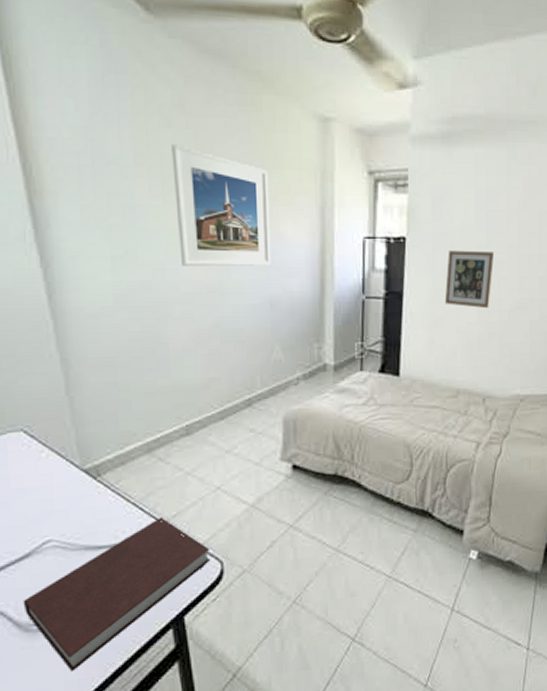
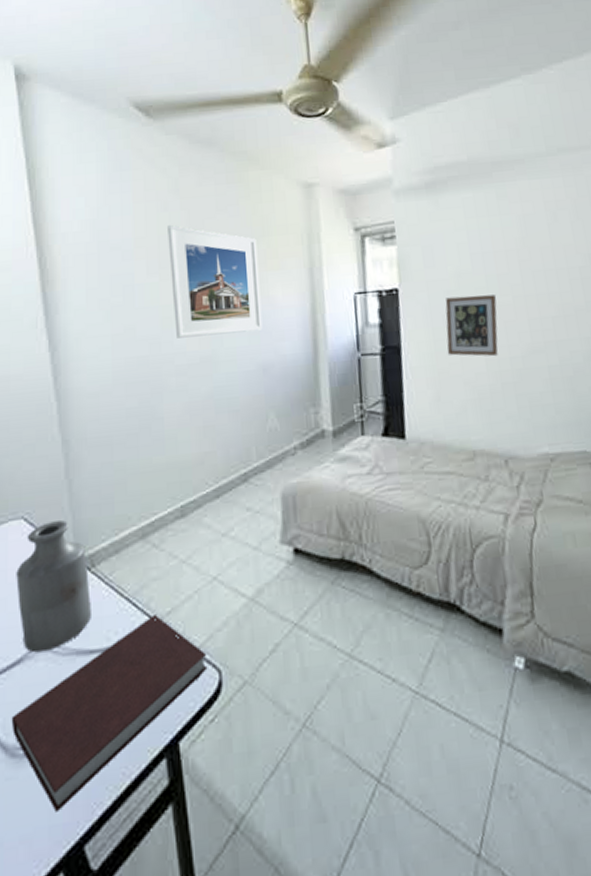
bottle: none [18,434,99,549] -> present [16,520,91,653]

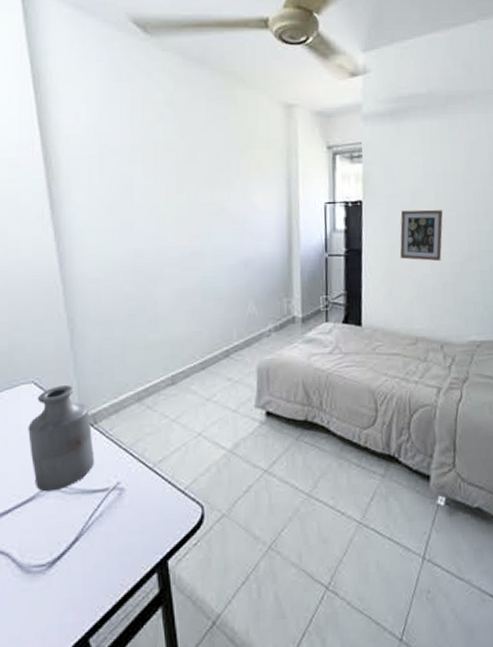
notebook: present [11,613,208,812] -> none [26,461,193,614]
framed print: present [167,224,263,338] -> none [163,133,245,235]

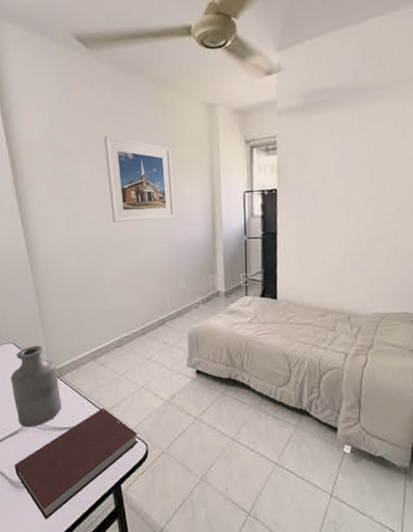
notebook: none [26,461,193,614] -> present [14,407,139,519]
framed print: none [163,133,245,235] -> present [104,135,175,222]
picture frame: present [400,209,443,262] -> none [311,195,351,242]

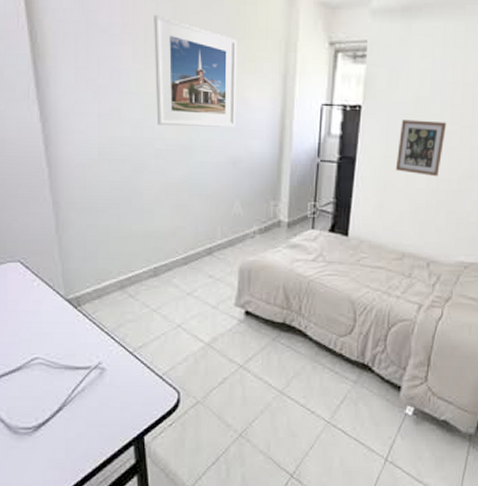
bottle: present [10,345,61,428] -> none [15,267,77,364]
notebook: present [14,407,139,519] -> none [13,346,169,472]
picture frame: none [311,195,351,242] -> present [395,119,446,177]

